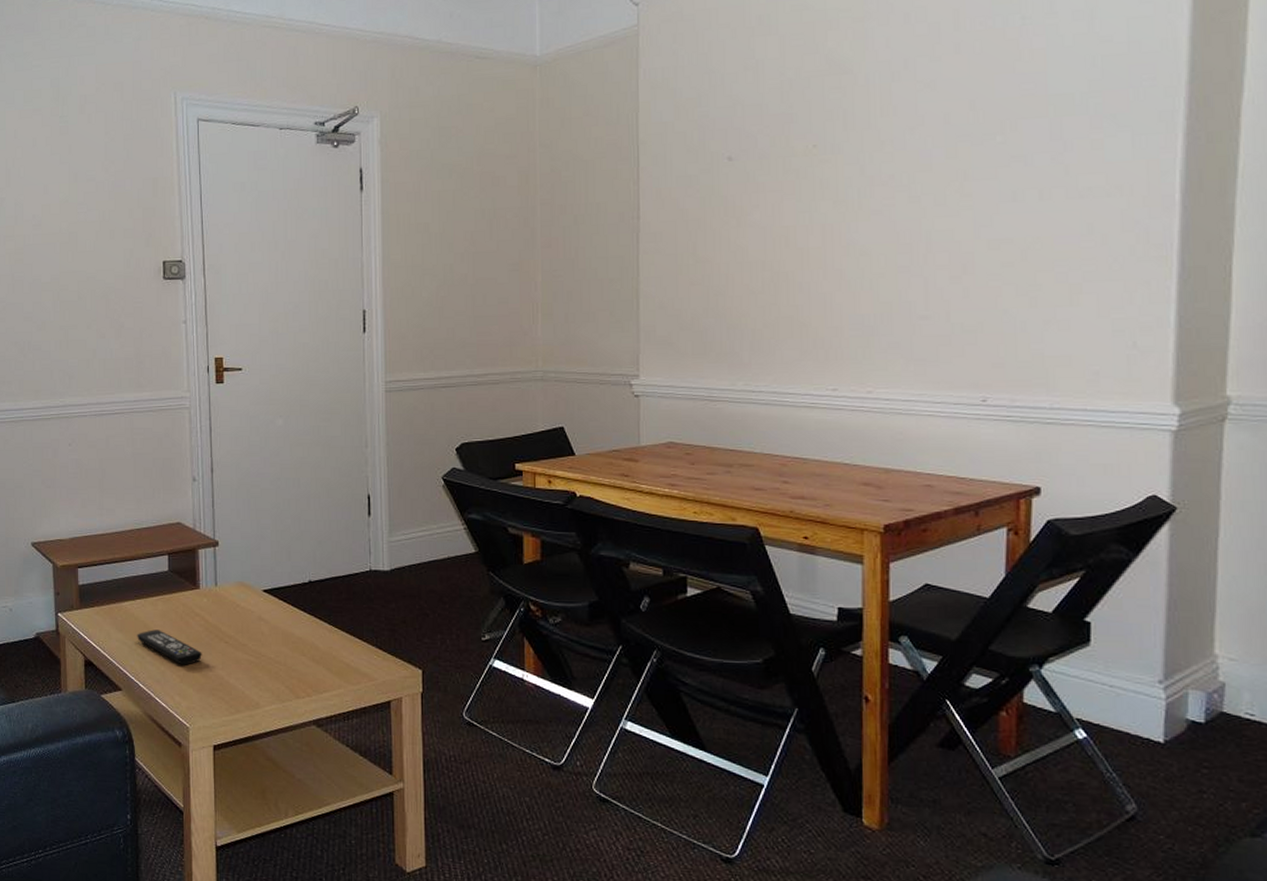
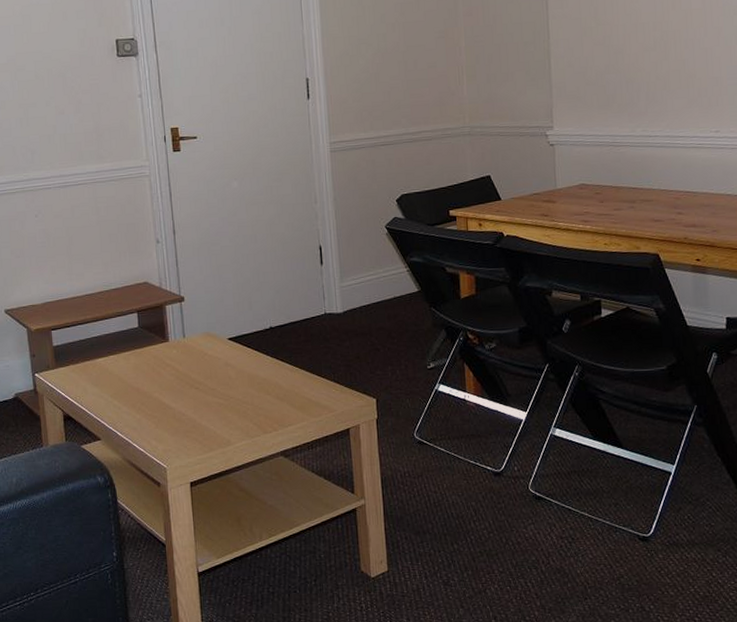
remote control: present [137,629,202,665] -> none [112,382,175,412]

